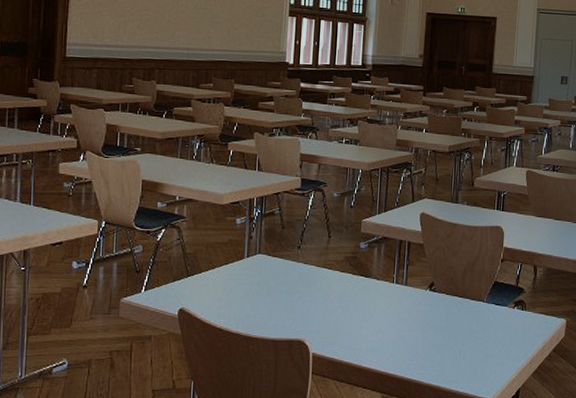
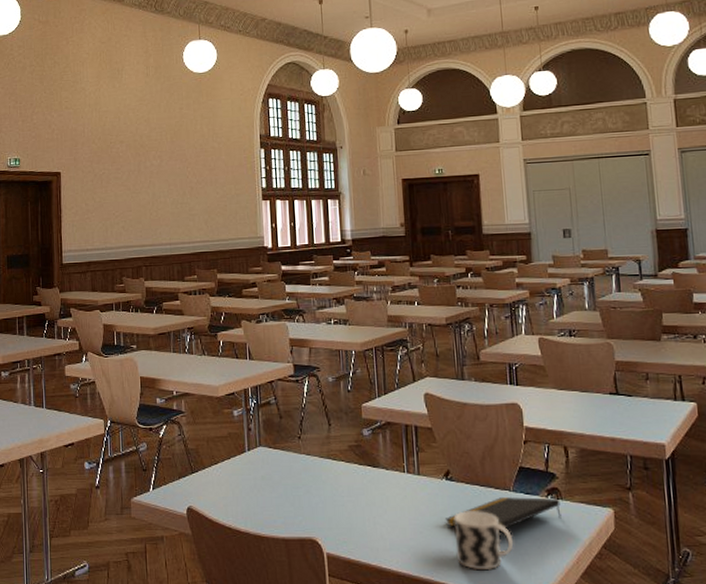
notepad: none [424,307,524,334] -> present [445,497,562,528]
cup: none [430,318,481,370] -> present [454,511,514,571]

